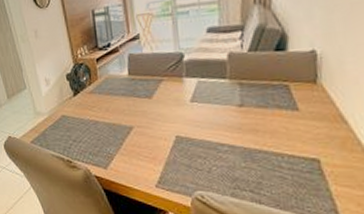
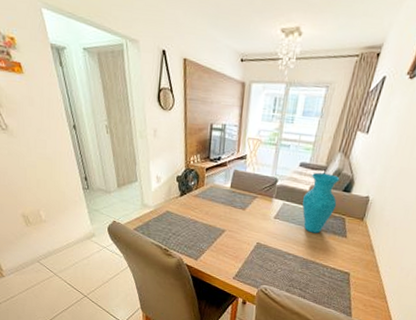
vase: none [221,32,271,112] -> present [302,172,340,234]

